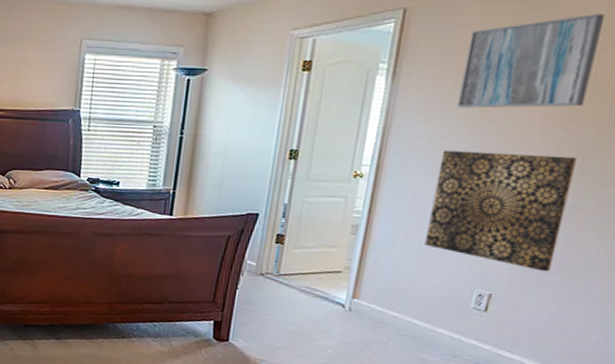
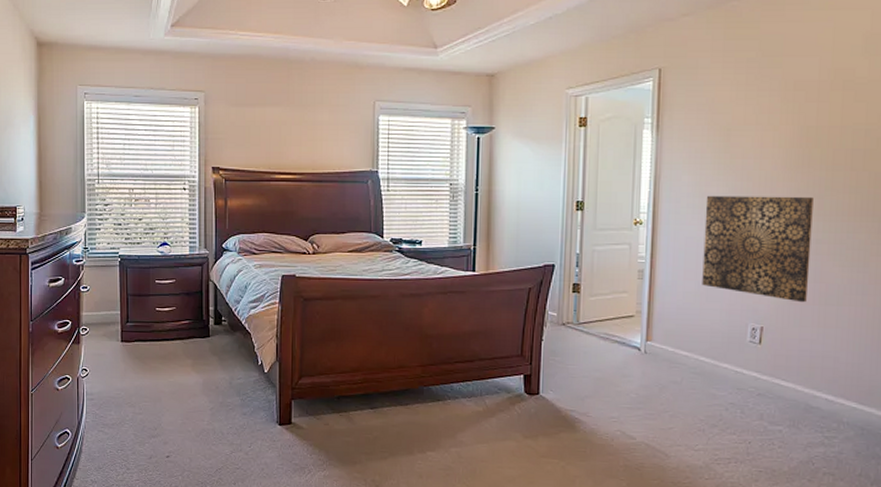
wall art: present [456,14,604,109] -> none [712,71,817,156]

